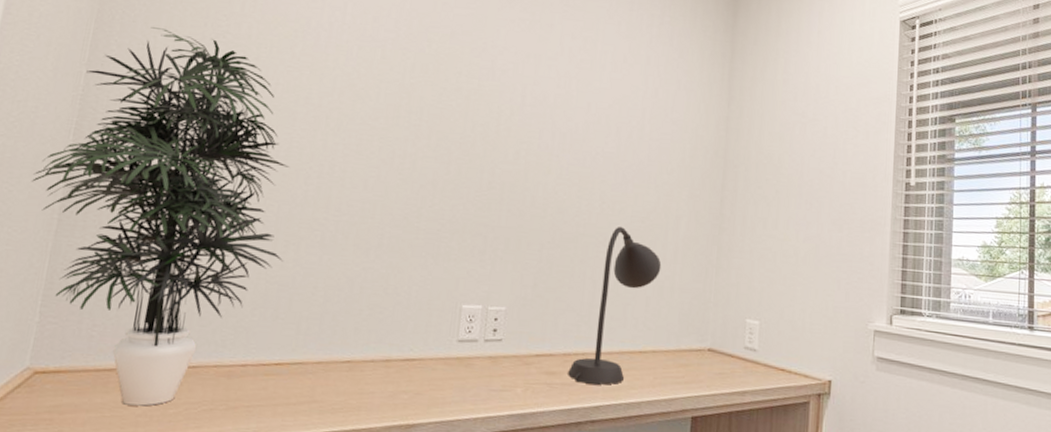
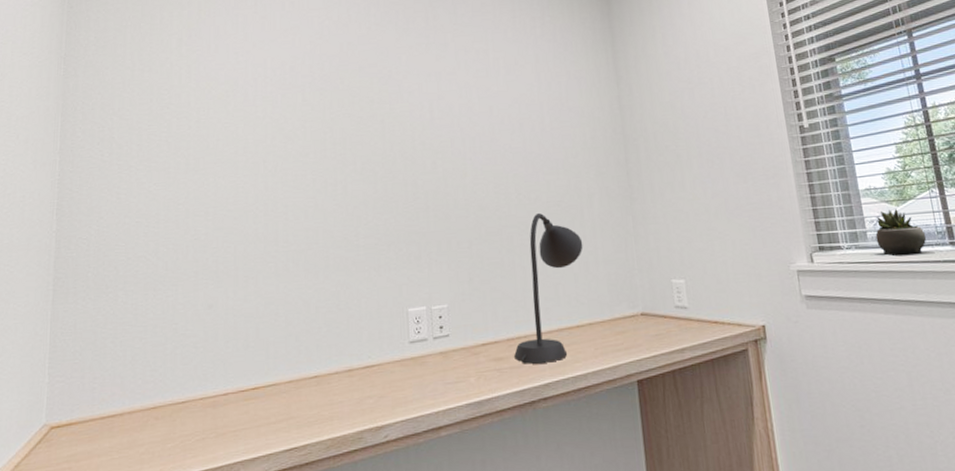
plant: present [30,27,290,406] -> none [27,110,246,445]
succulent plant: none [950,283,1012,336] -> present [871,209,935,257]

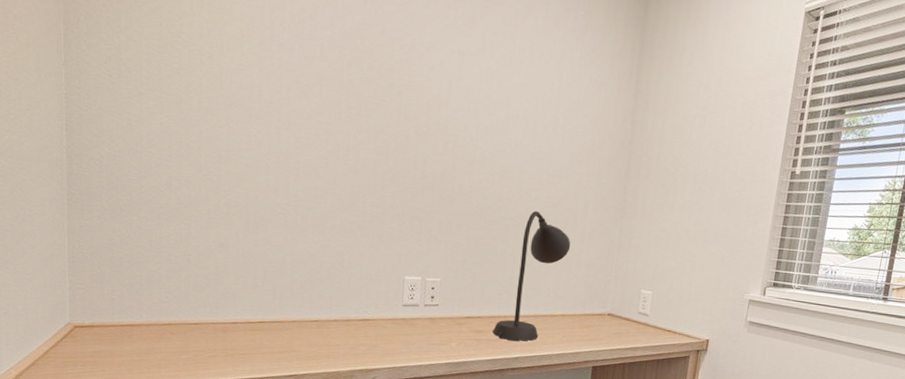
succulent plant: present [871,209,935,257] -> none [814,261,868,305]

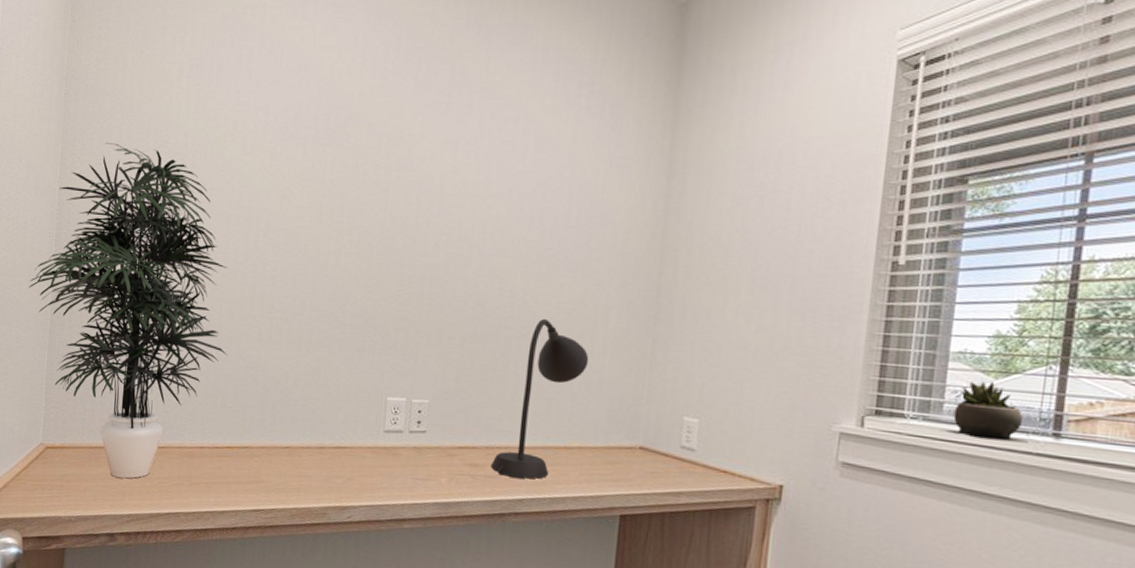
plant: none [39,28,256,353] -> present [28,143,228,479]
succulent plant: none [814,261,868,305] -> present [941,380,1029,443]

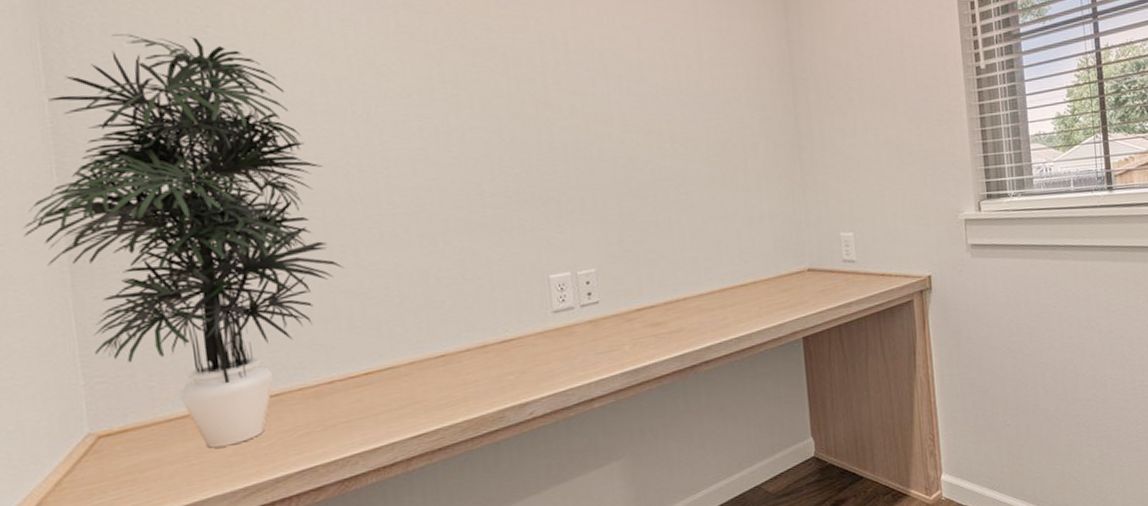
desk lamp: present [491,318,589,479] -> none [672,163,747,328]
succulent plant: present [941,380,1029,443] -> none [1035,155,1094,203]

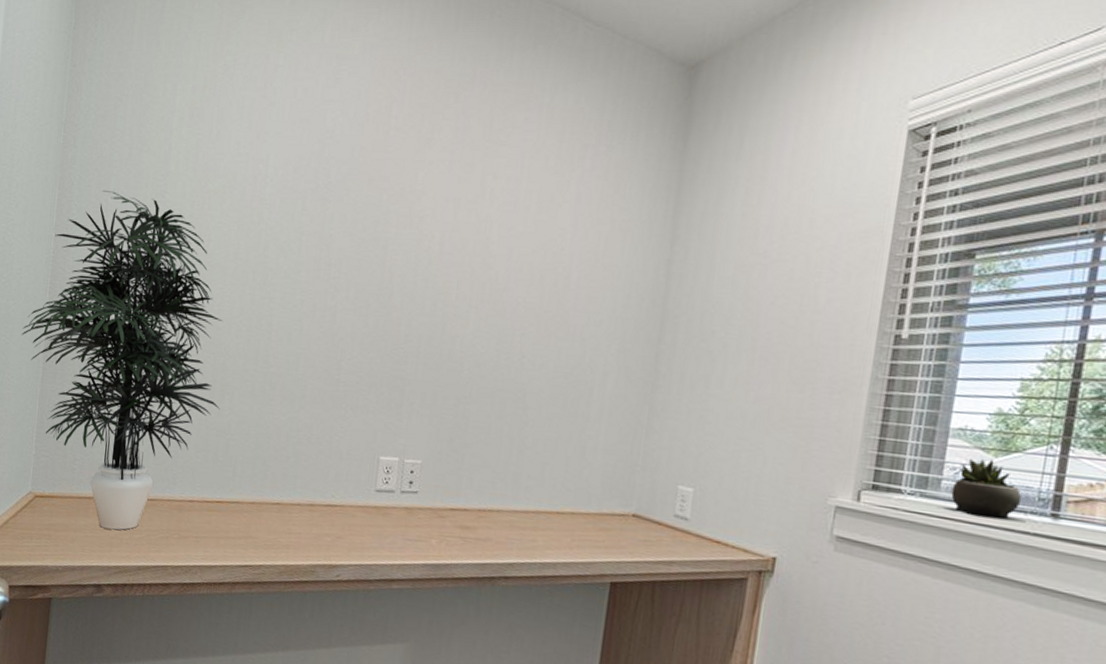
succulent plant: none [1035,155,1094,203] -> present [937,458,1027,523]

